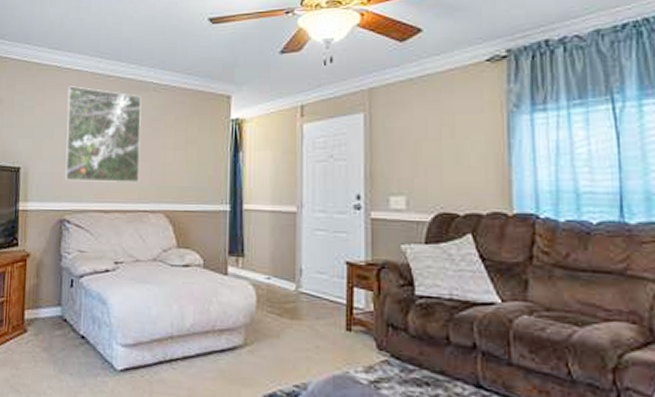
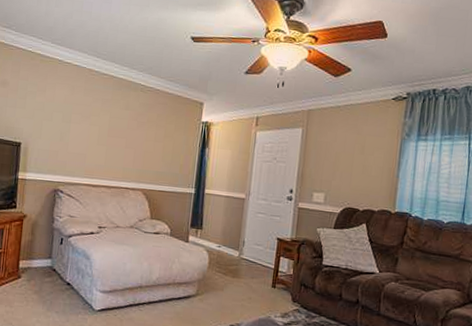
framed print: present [65,86,142,183] -> none [60,78,131,165]

